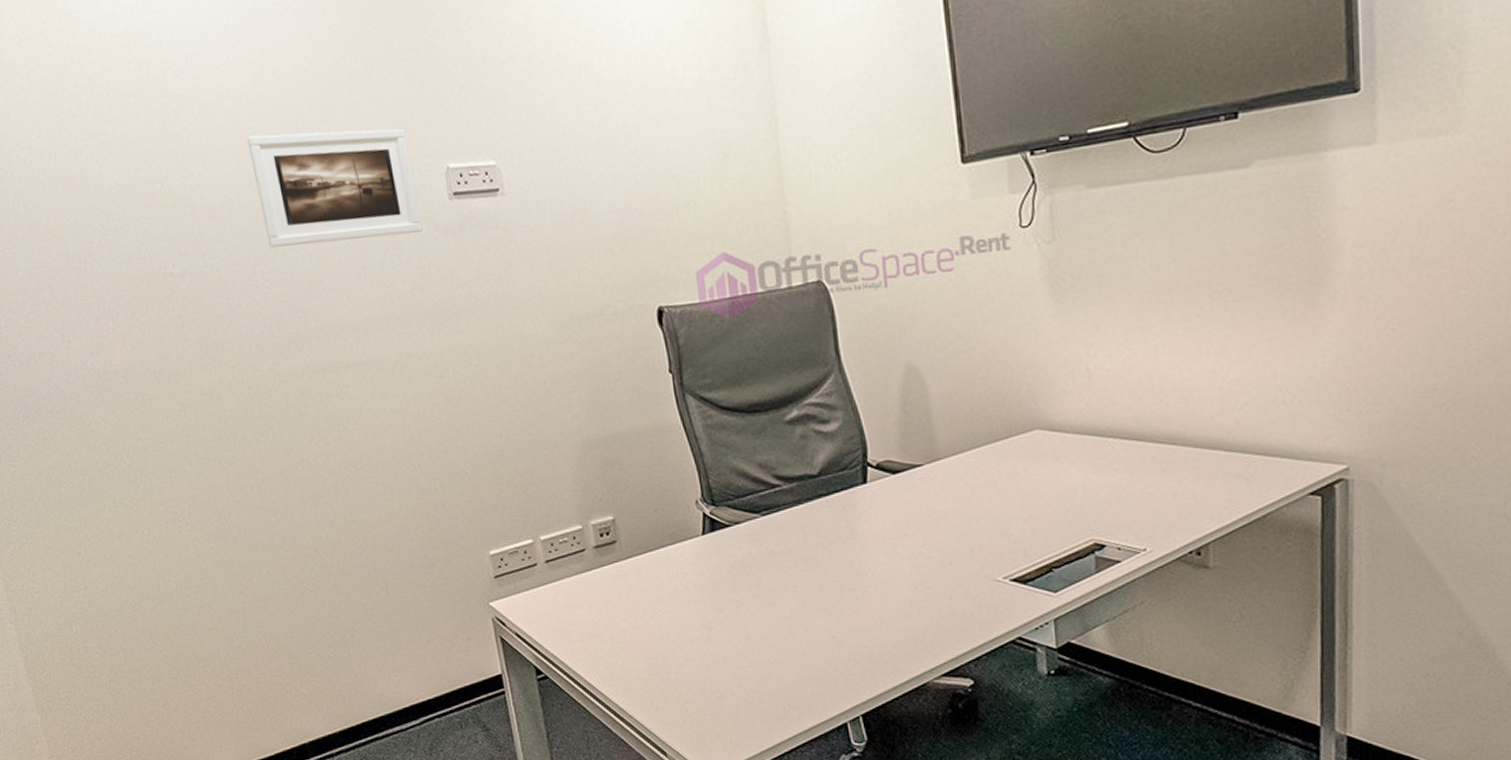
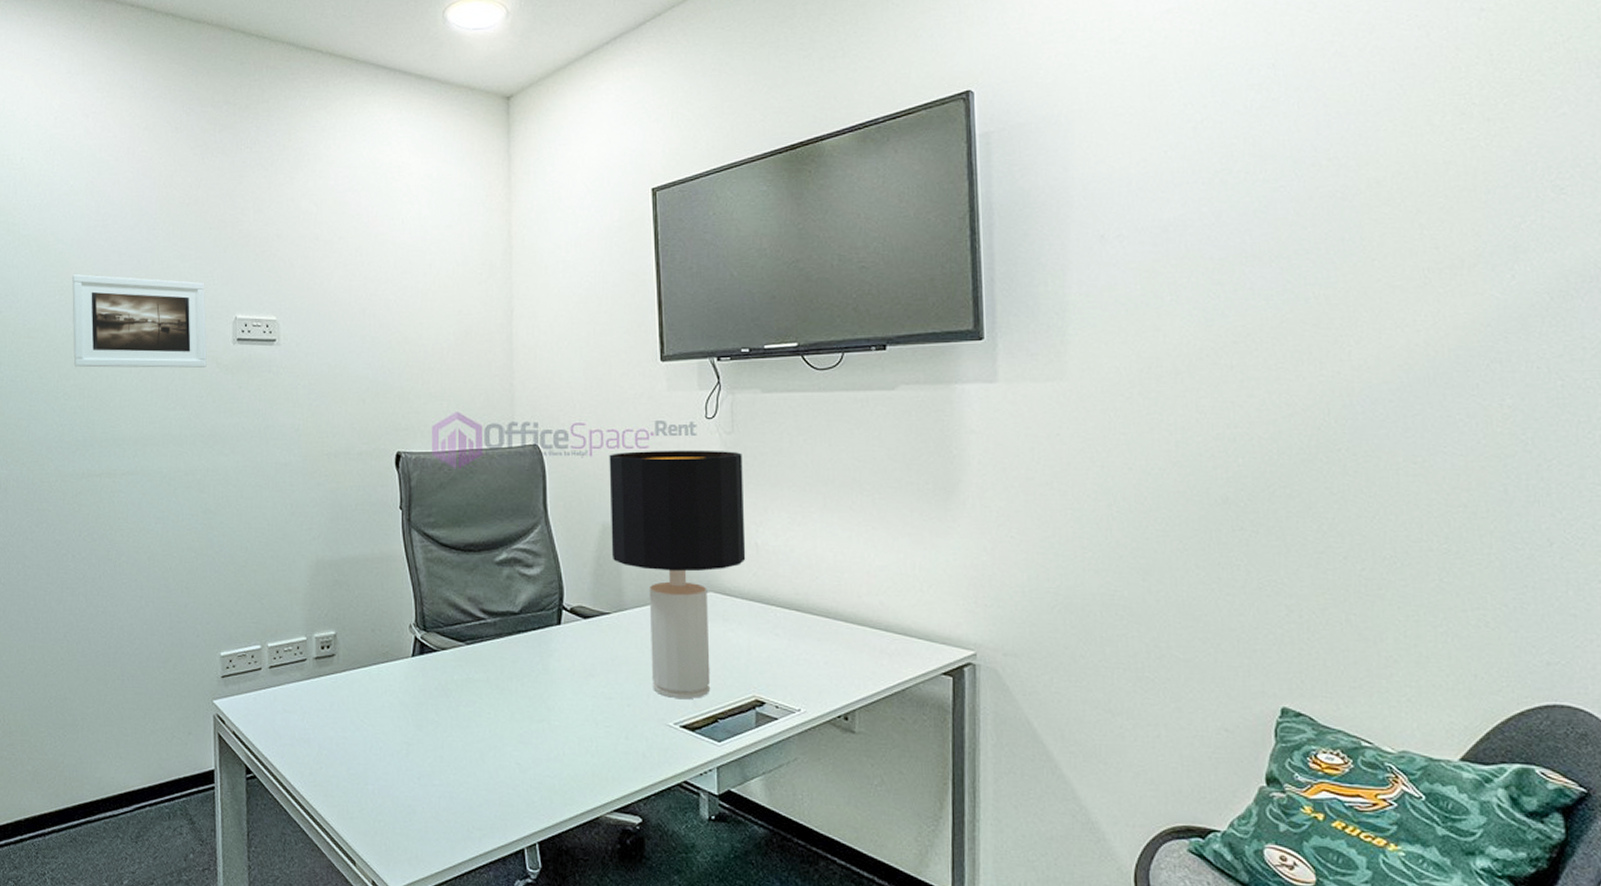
desk lamp: none [907,263,1076,551] -> present [609,450,746,699]

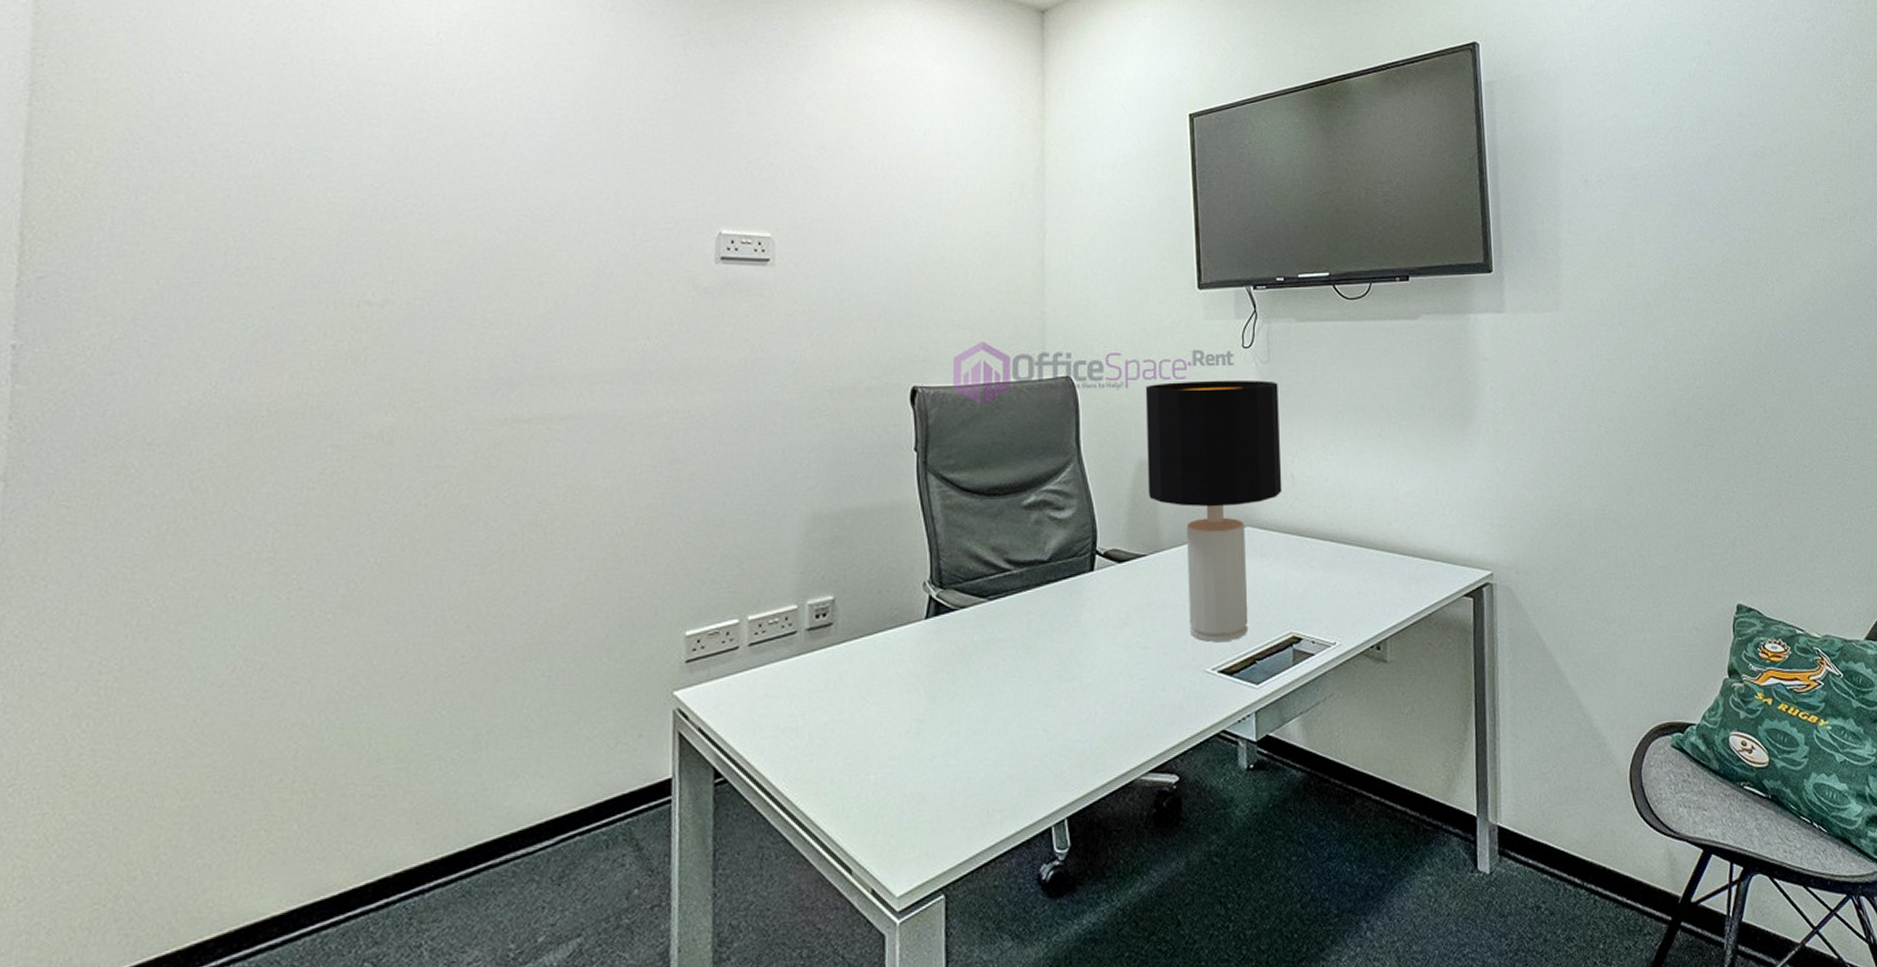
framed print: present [72,274,207,368] -> none [499,175,682,290]

